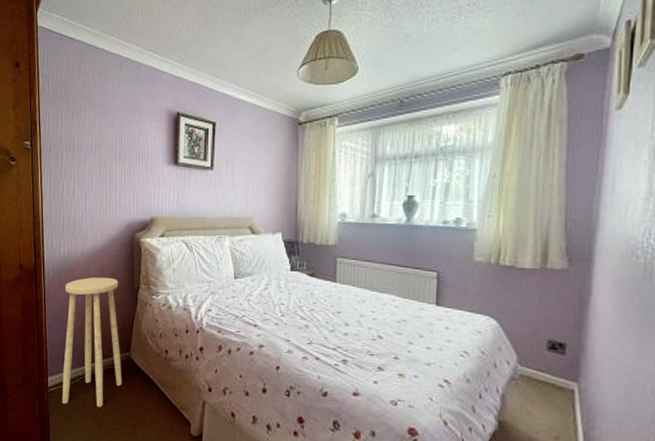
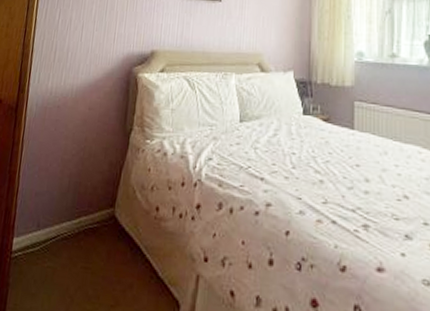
stool: present [62,277,122,407] -> none [26,116,110,280]

